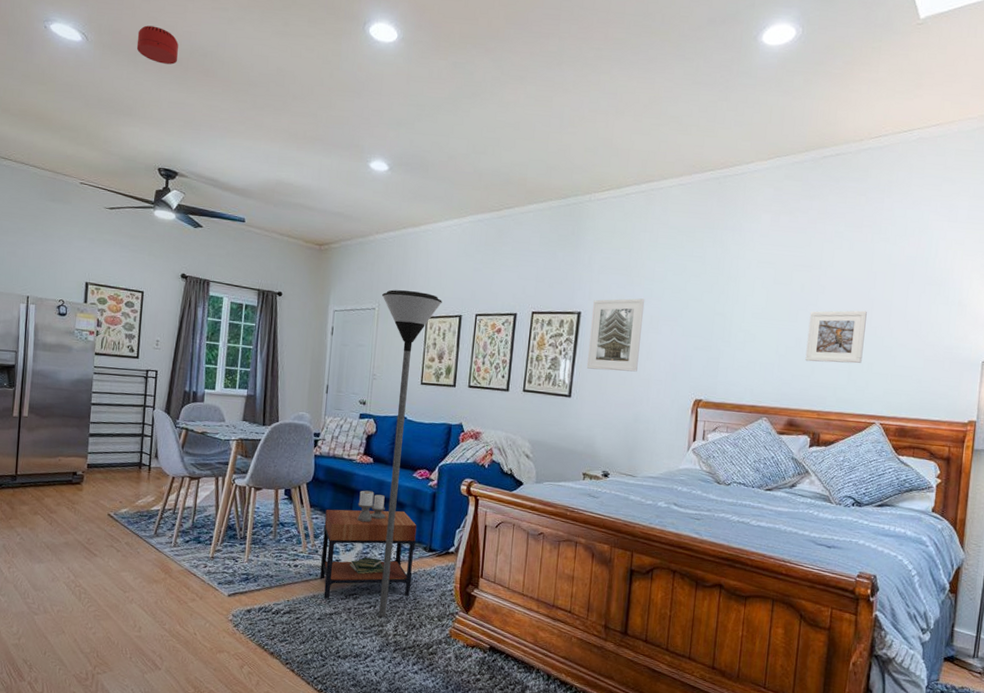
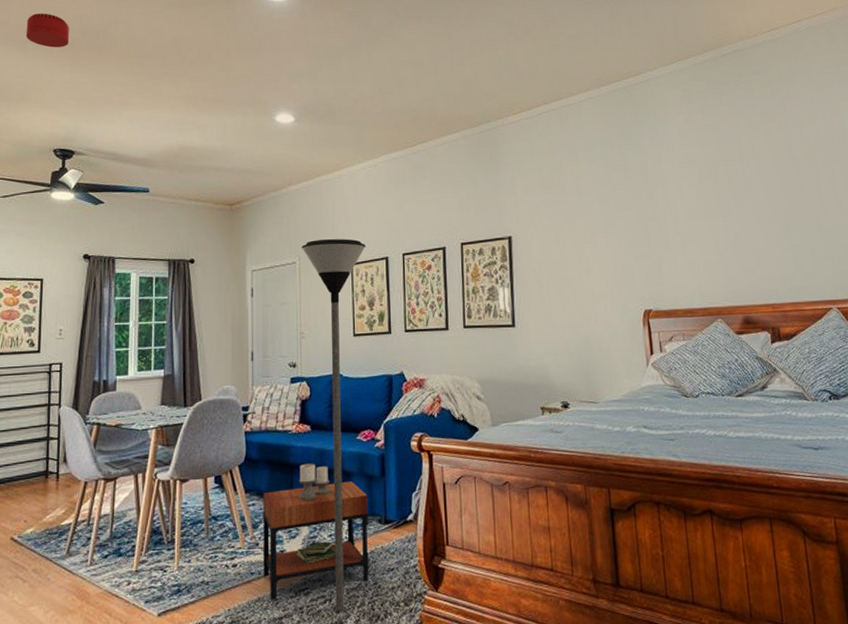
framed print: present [586,298,645,372] -> none [523,214,580,294]
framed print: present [805,310,867,364] -> none [742,196,804,255]

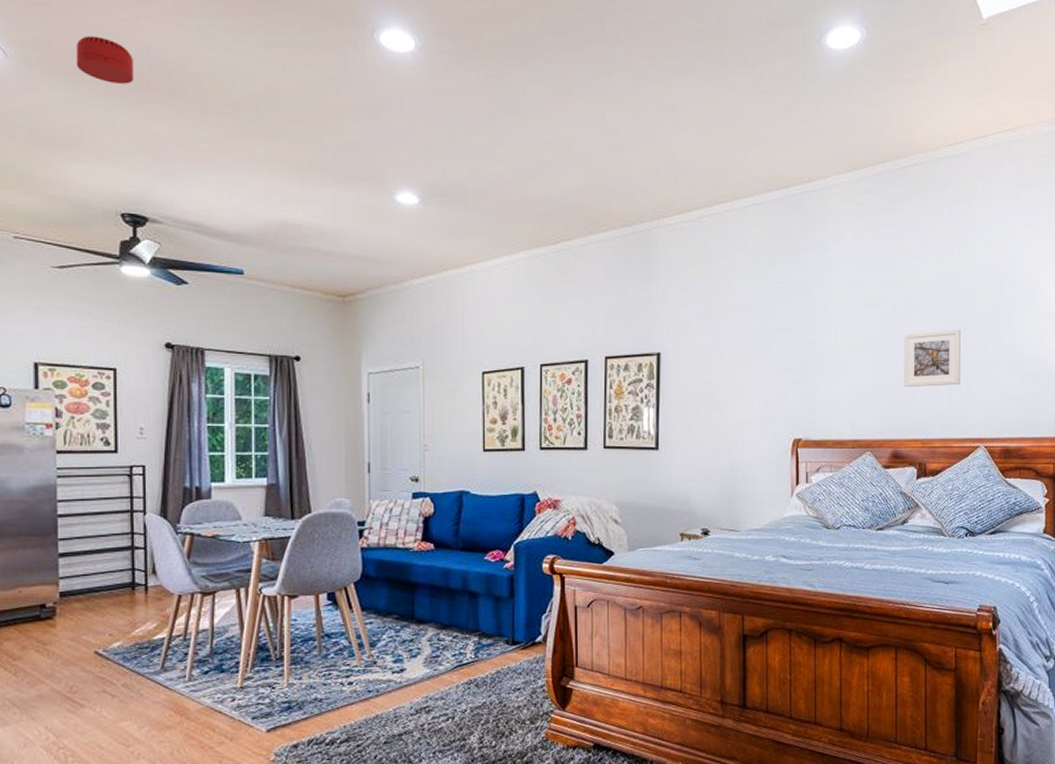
side table: present [262,463,369,601] -> none [380,582,495,719]
floor lamp: present [301,239,366,613] -> none [425,343,499,730]
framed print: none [742,196,804,255] -> present [904,328,960,388]

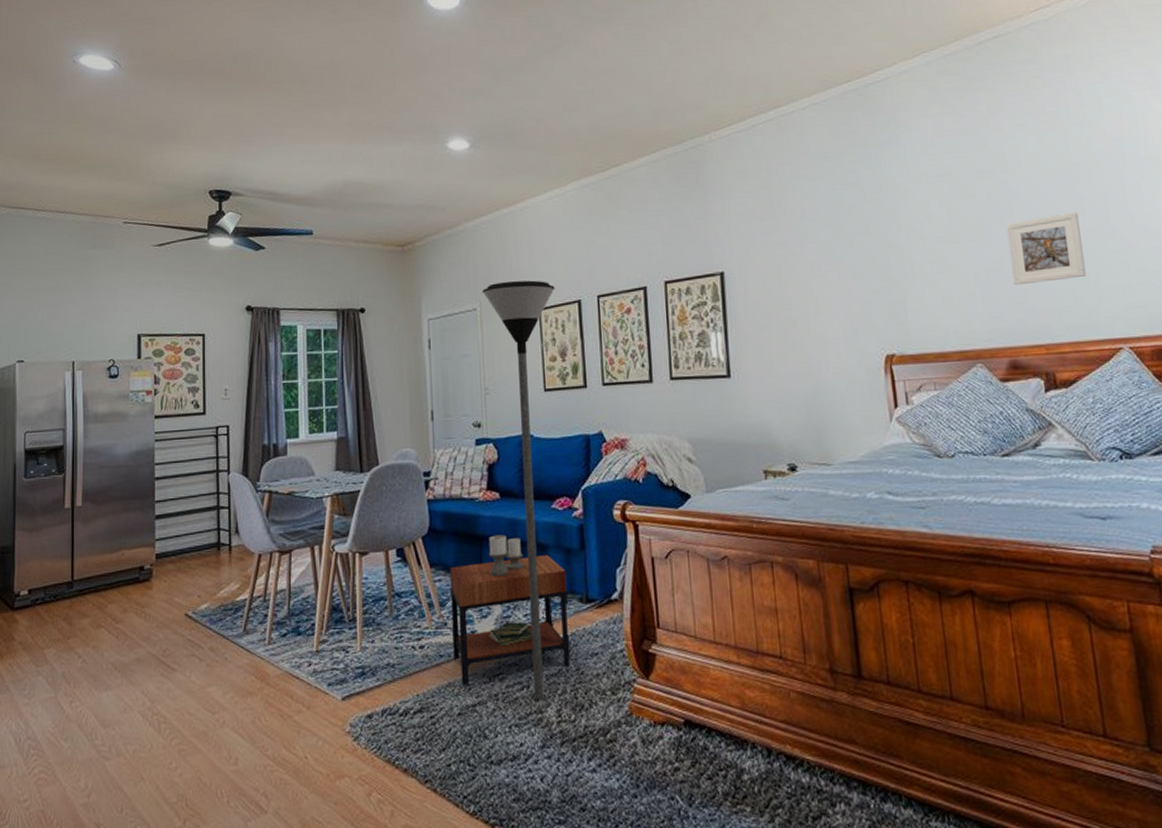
smoke detector: present [76,36,133,84] -> none [174,39,219,78]
side table: none [380,582,495,719] -> present [449,534,571,687]
floor lamp: none [425,343,499,730] -> present [481,280,555,701]

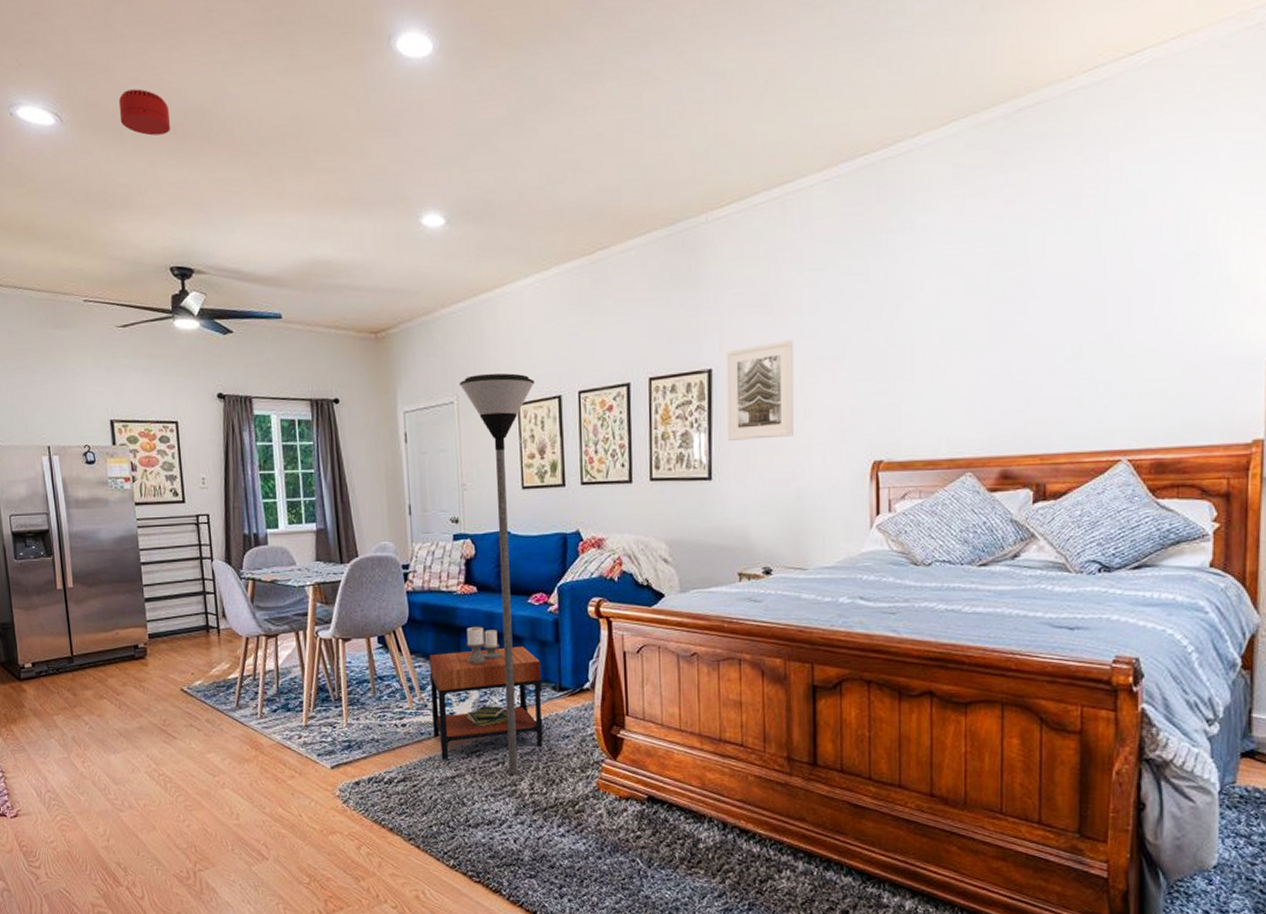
smoke detector: none [174,39,219,78] -> present [118,89,170,136]
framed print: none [737,243,807,339] -> present [726,340,794,441]
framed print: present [1006,212,1086,286] -> none [1017,312,1097,391]

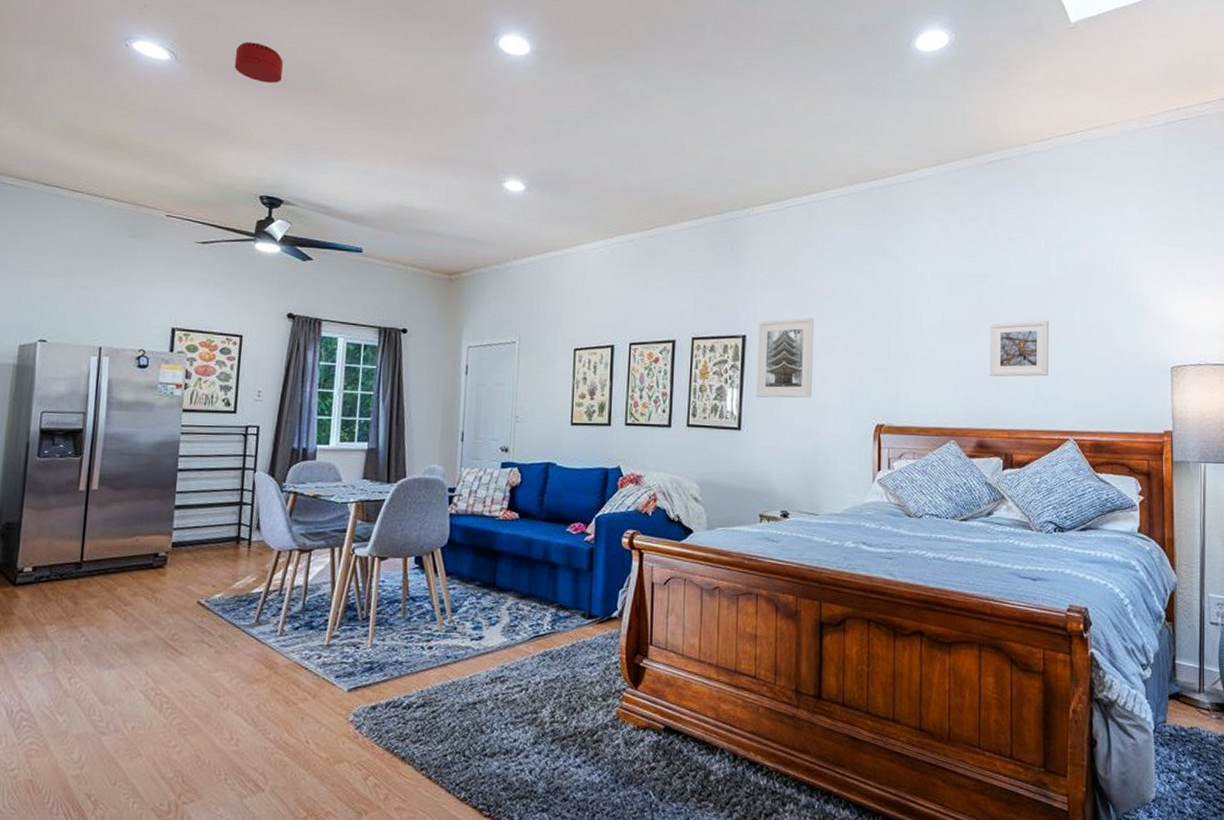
side table: present [429,626,544,761] -> none [459,551,573,686]
floor lamp: present [458,373,535,775] -> none [522,320,591,703]
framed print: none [1017,312,1097,391] -> present [989,319,1049,377]

